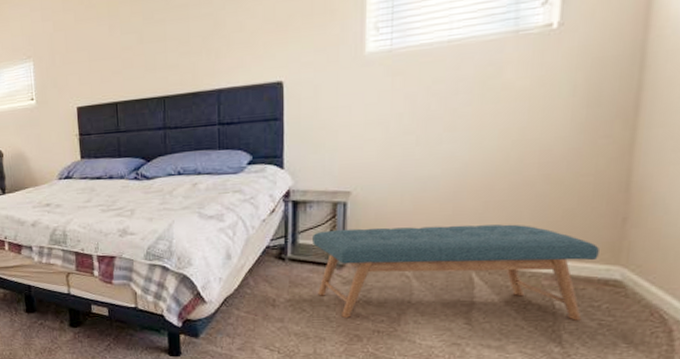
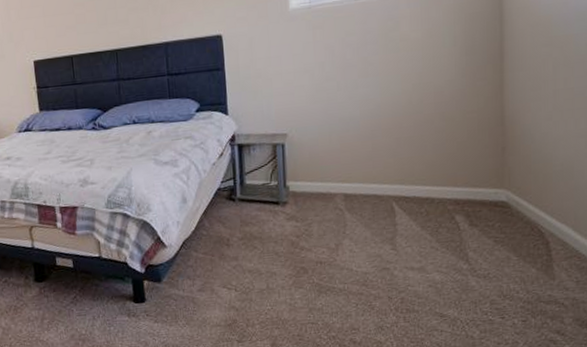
bench: present [313,224,599,320] -> none [258,157,488,252]

